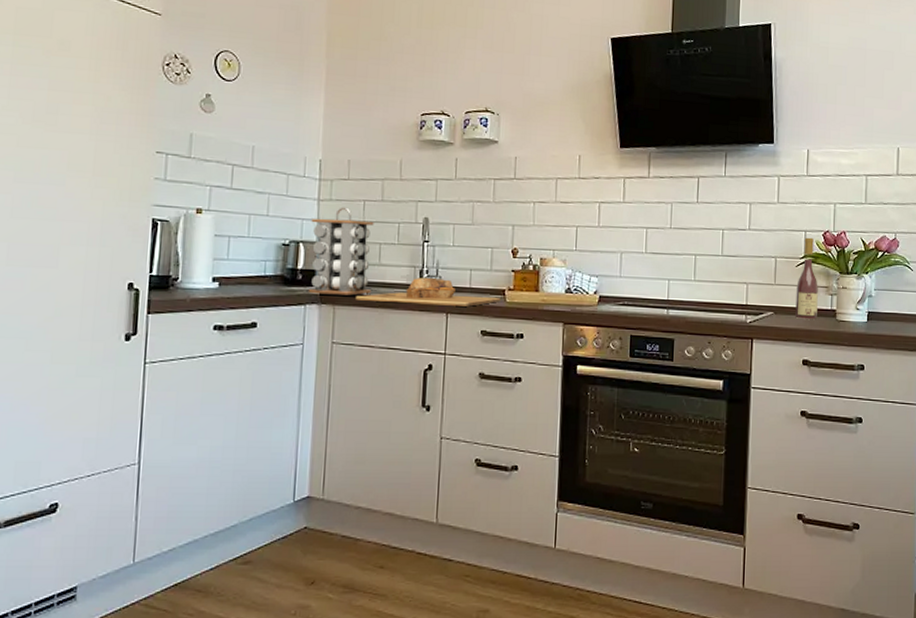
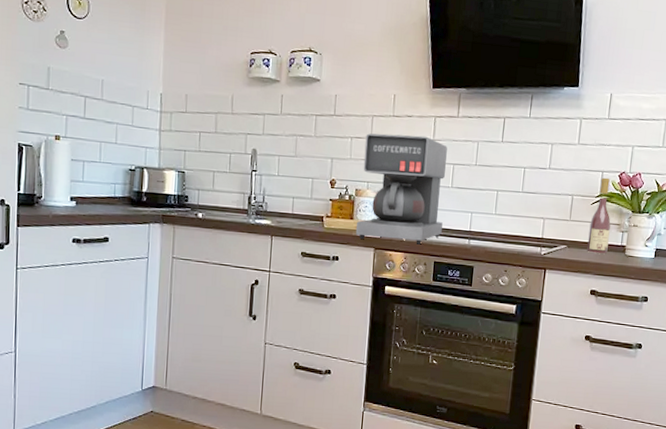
spice rack: present [308,207,374,297] -> none [151,137,208,218]
cutting board: present [356,277,501,307] -> none [193,202,319,231]
coffee maker: none [541,197,639,317] -> present [355,133,447,245]

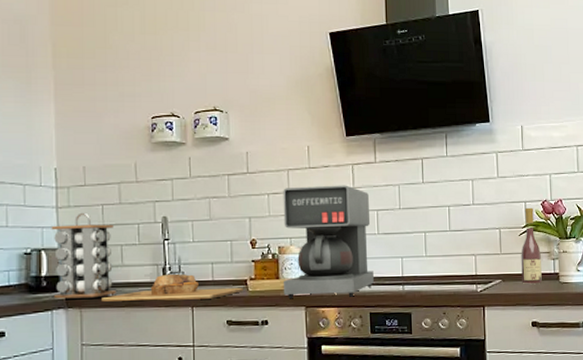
spice rack: none [151,137,208,218] -> present [51,212,116,300]
cutting board: none [193,202,319,231] -> present [102,274,243,302]

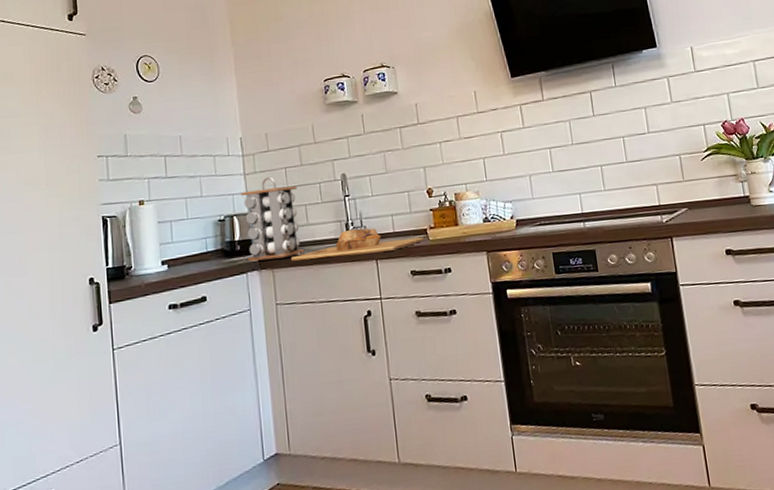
coffee maker: present [283,185,374,298] -> none [454,126,554,244]
wine bottle: present [521,207,542,284] -> none [704,129,732,211]

